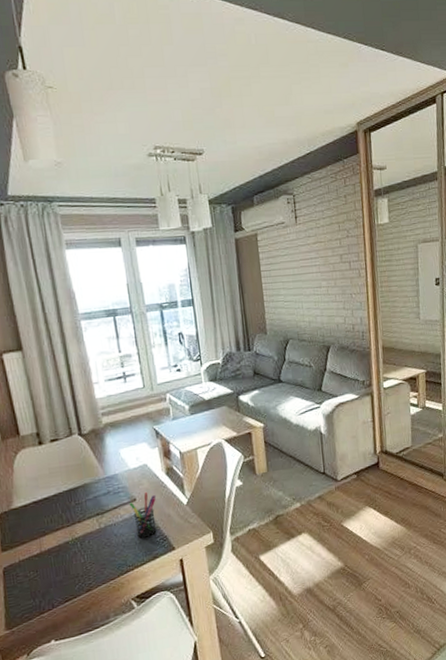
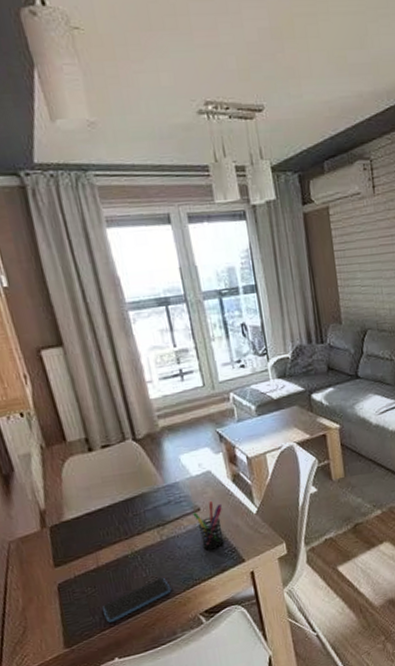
smartphone: none [43,563,107,606] -> present [103,577,172,623]

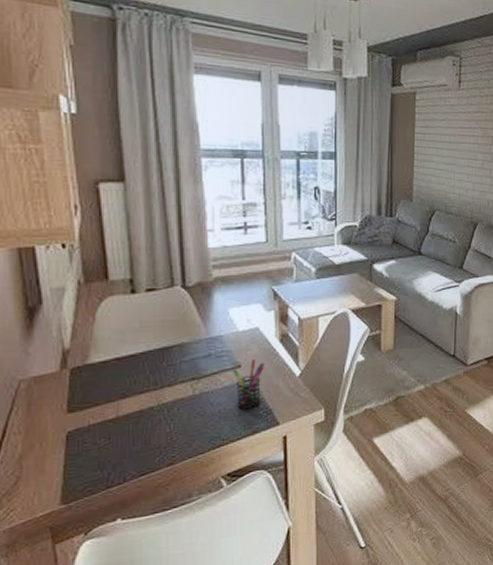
smartphone: present [103,577,172,623] -> none [114,434,195,479]

